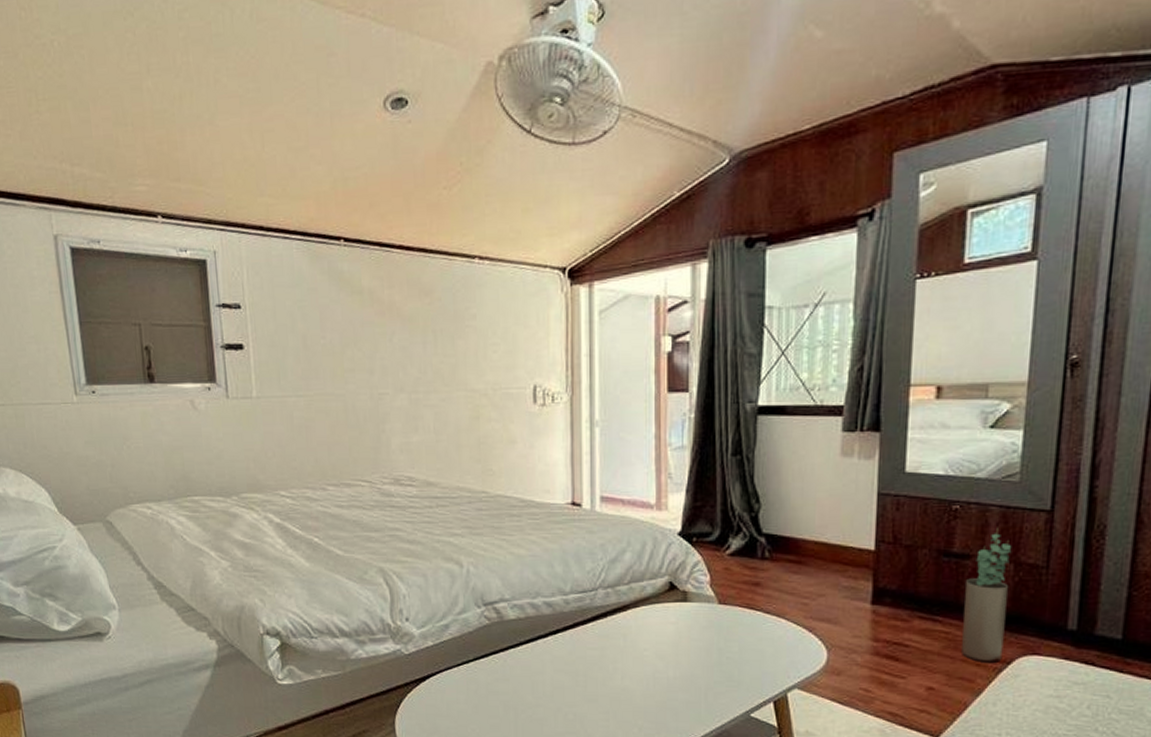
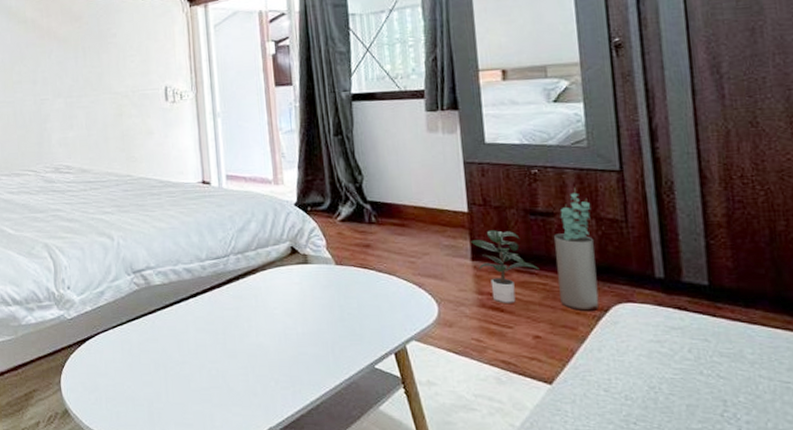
potted plant: none [873,572,944,653] -> present [471,230,540,304]

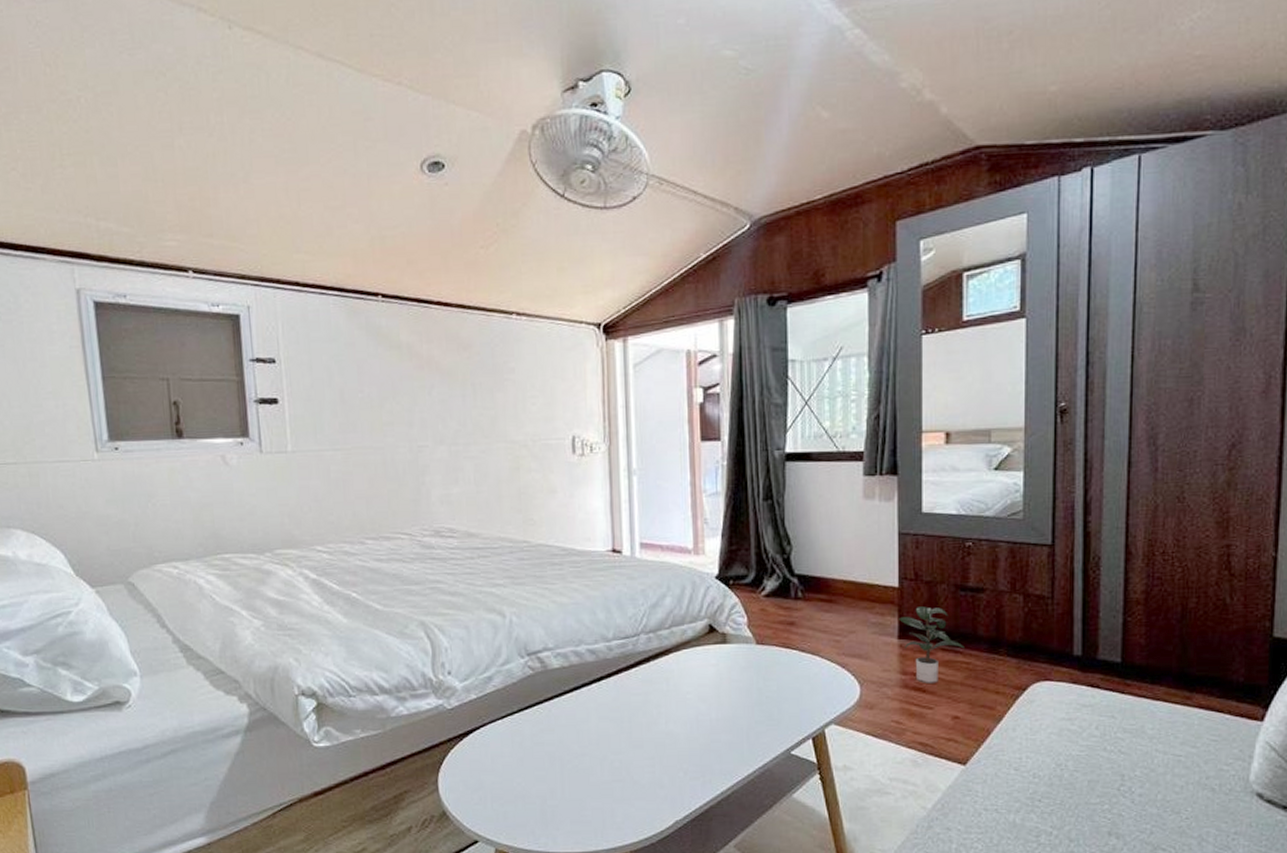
vase: present [553,187,600,312] -> none [981,561,1021,691]

